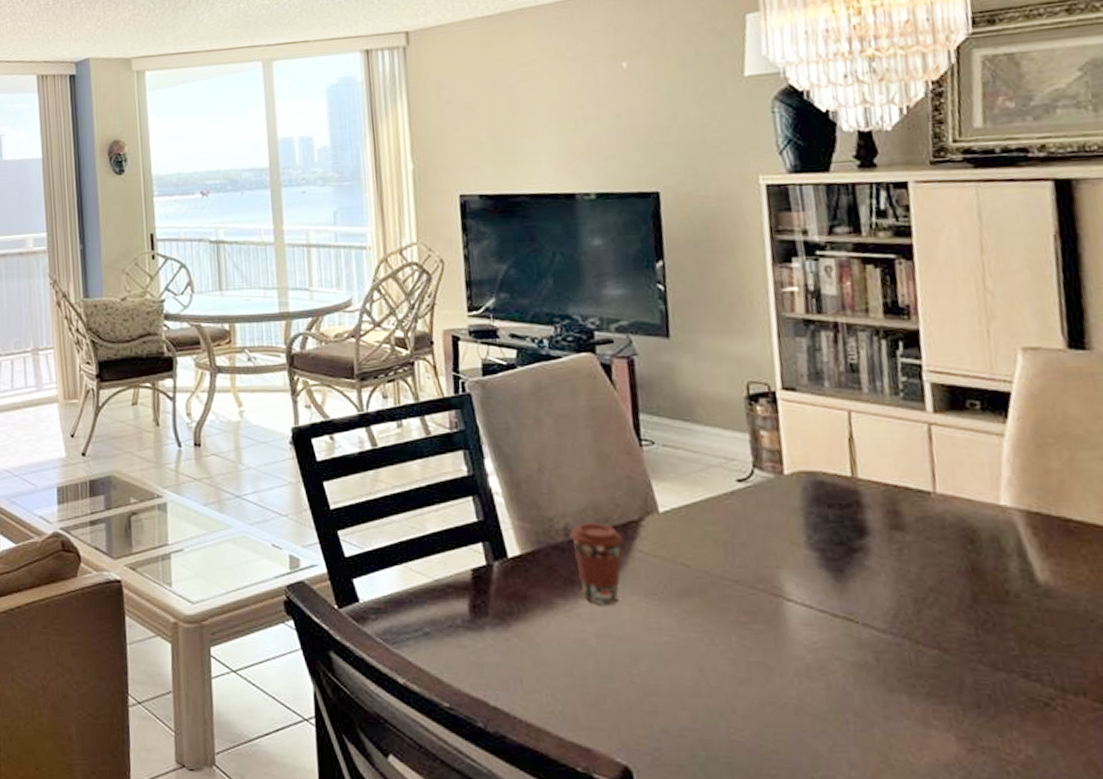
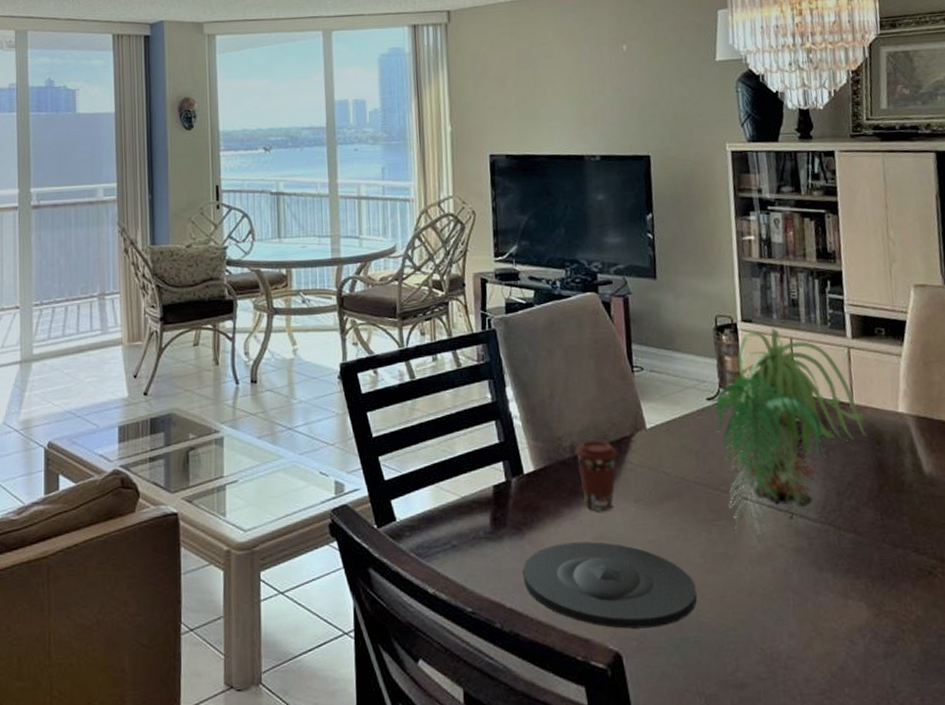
plate: none [508,638,727,742] -> present [522,541,697,629]
plant: none [742,398,956,656] -> present [710,328,867,545]

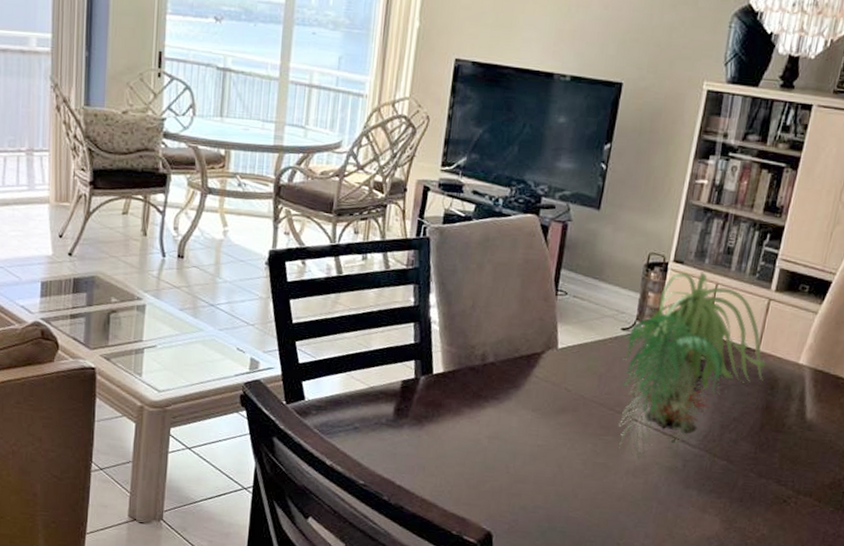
plate: present [522,541,697,629] -> none [415,437,572,516]
coffee cup: present [575,440,619,512] -> none [485,352,527,416]

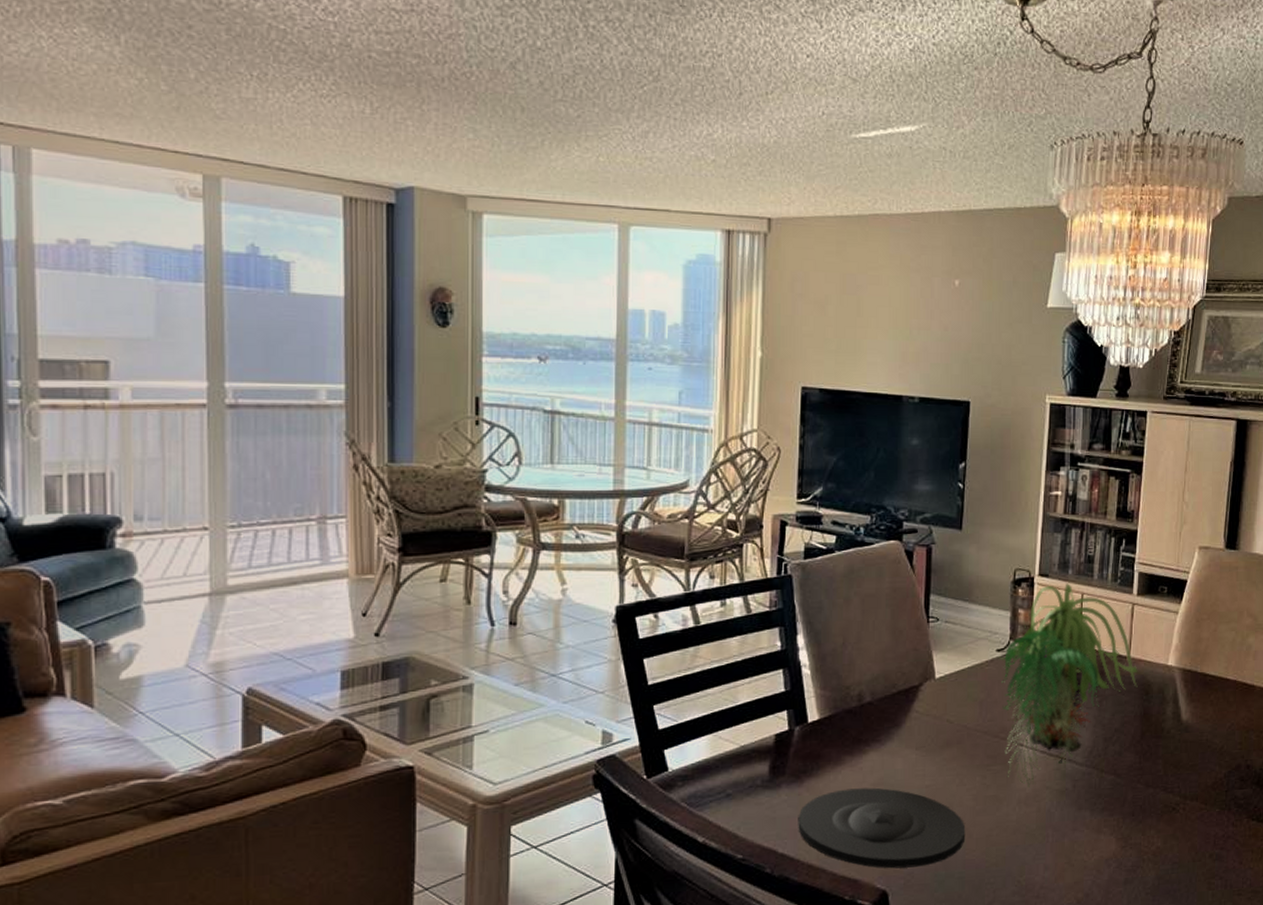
plate: none [415,437,572,516] -> present [798,787,966,869]

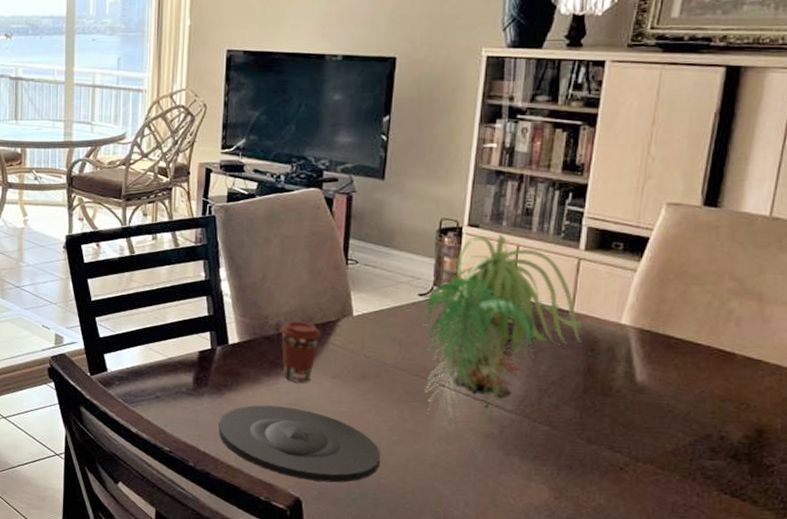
coffee cup: none [862,689,905,759] -> present [280,321,322,383]

